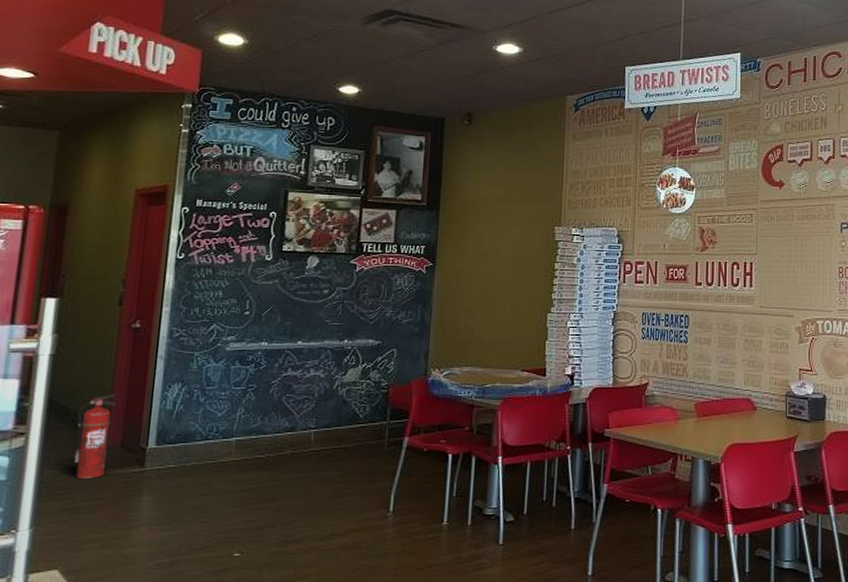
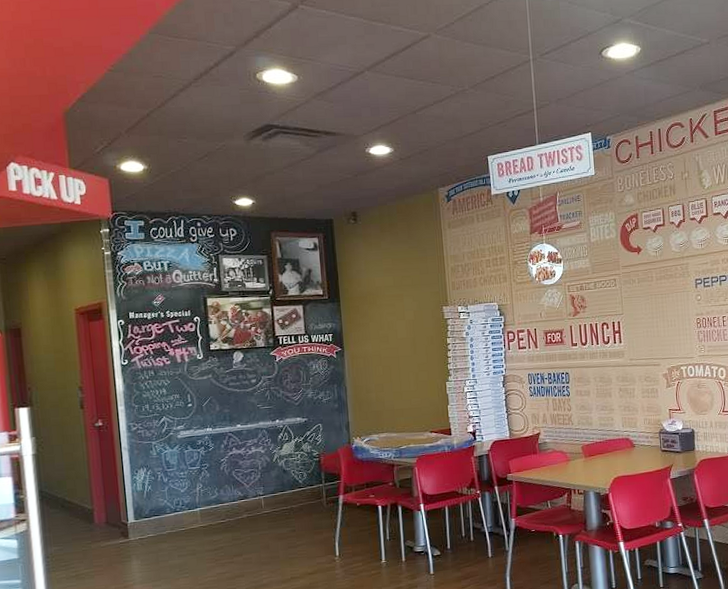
fire extinguisher: present [74,393,116,480] -> none [65,481,98,553]

